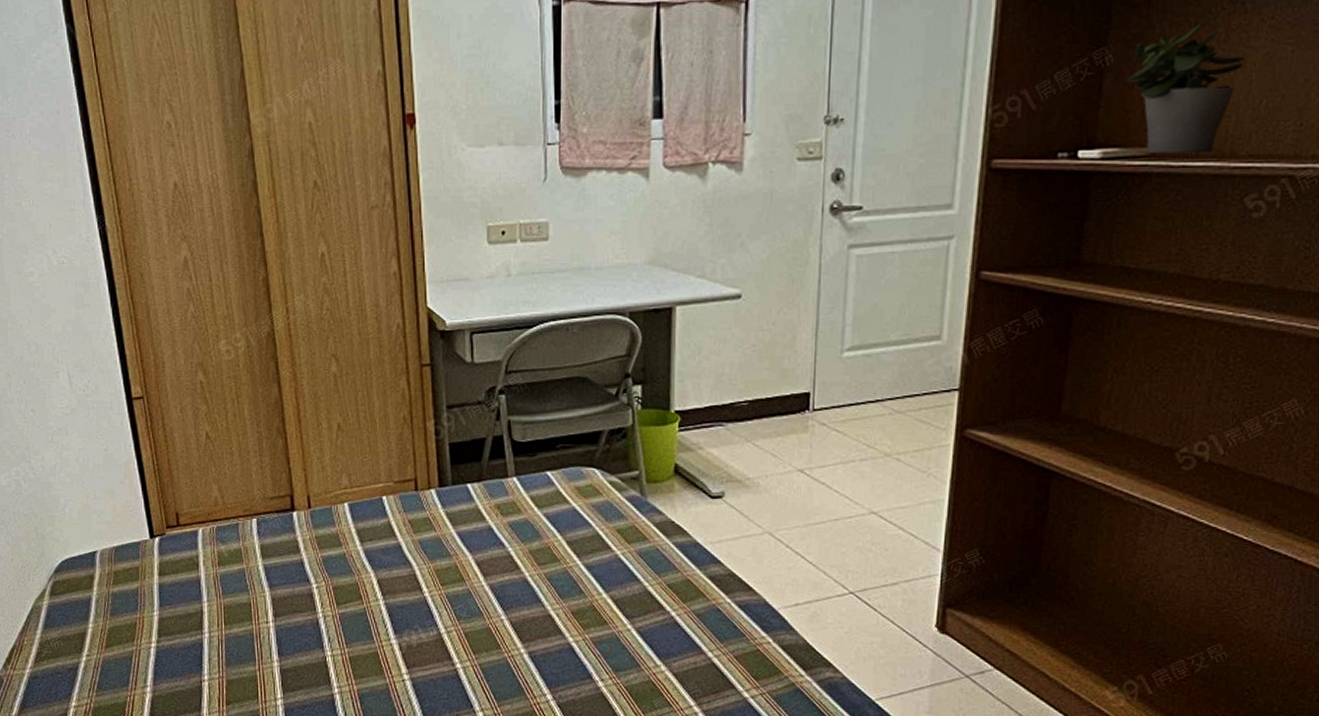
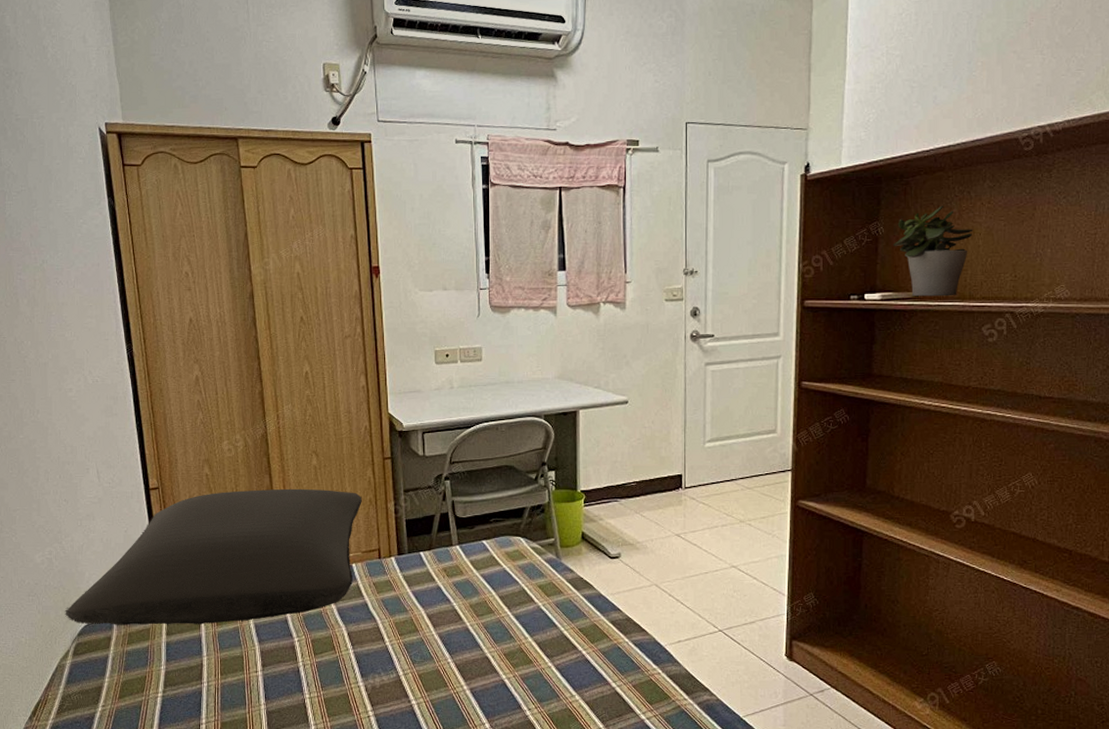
pillow: none [37,401,394,564] -> present [64,488,362,626]

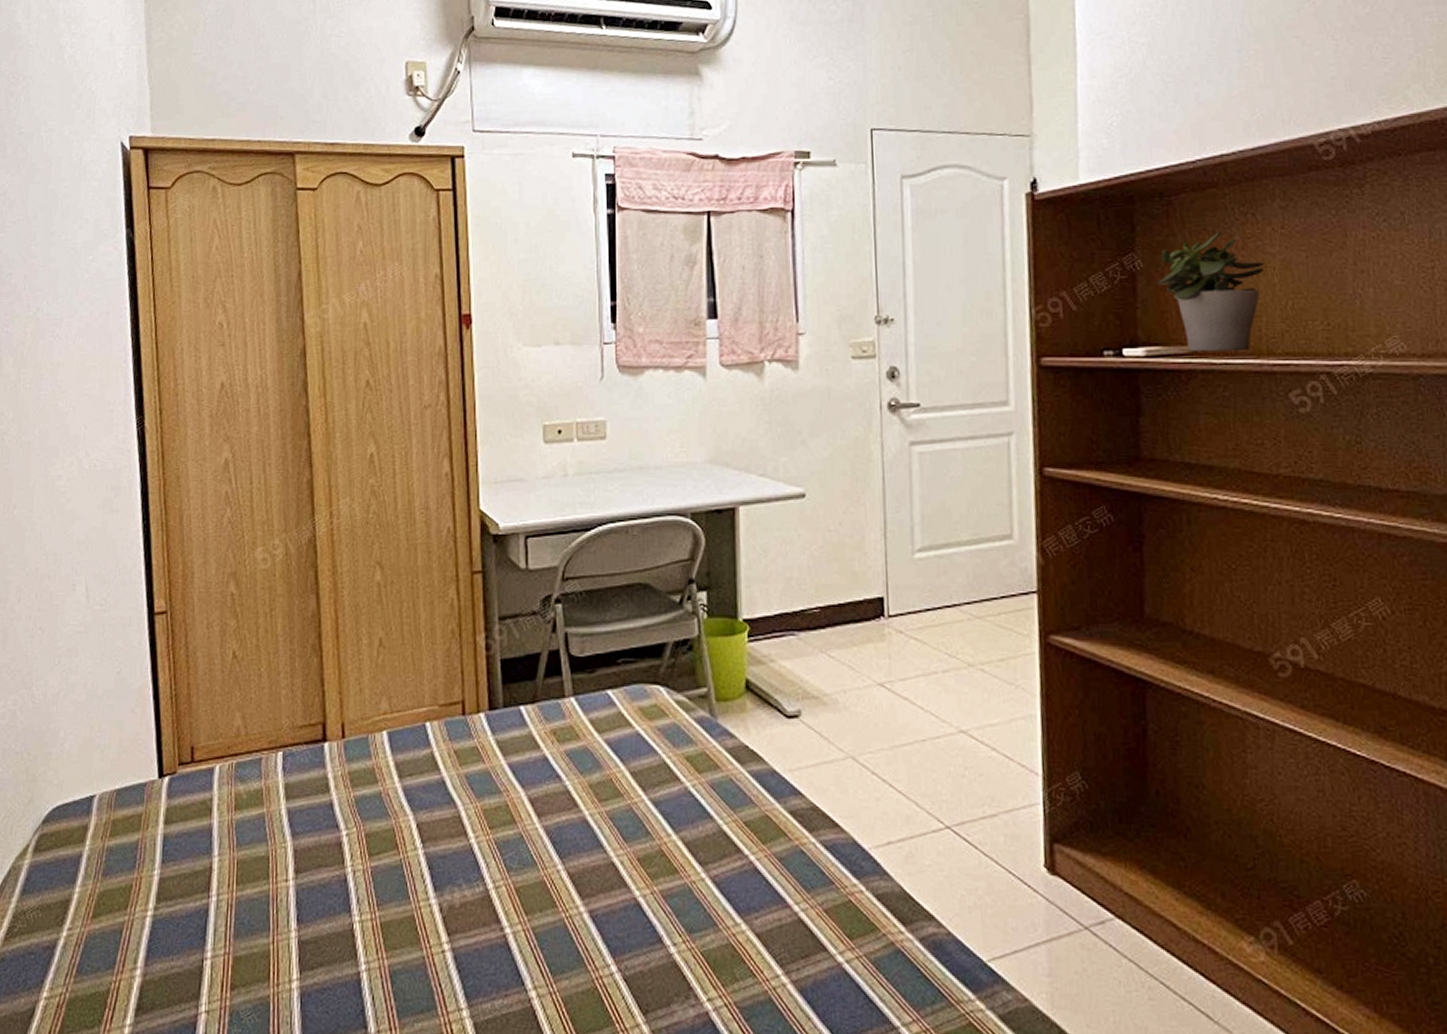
pillow: present [64,488,362,626] -> none [26,614,441,809]

